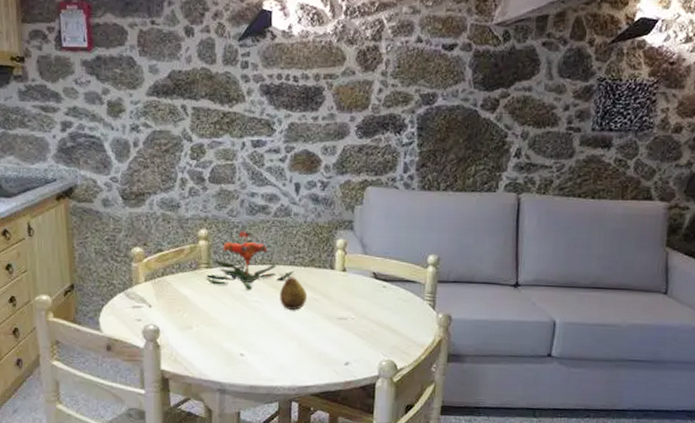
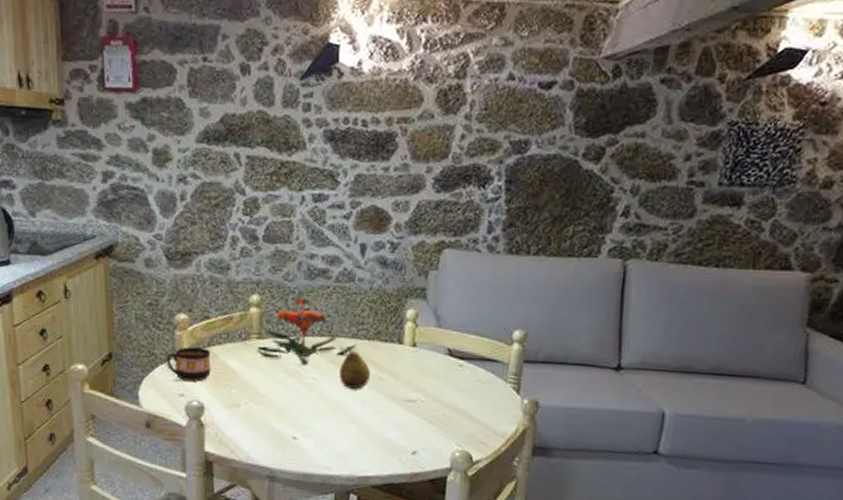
cup: none [124,277,165,308] -> present [166,346,211,382]

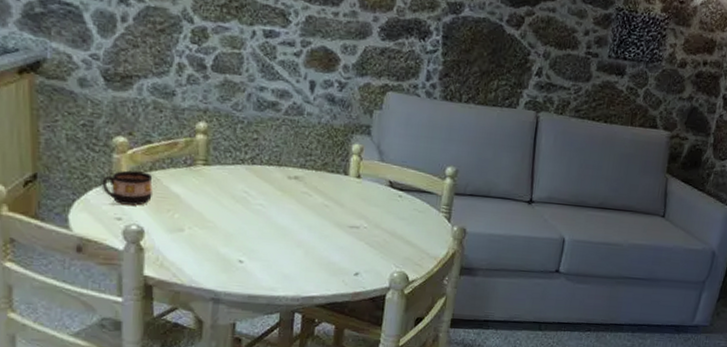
flower: present [257,296,357,365] -> none [203,126,305,192]
fruit: present [339,346,371,389] -> none [287,176,318,216]

